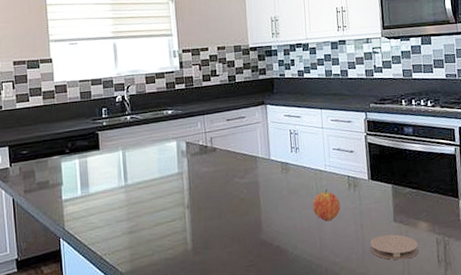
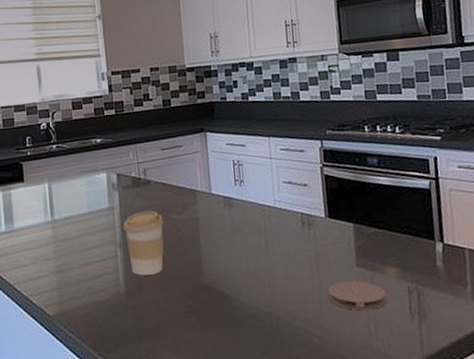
coffee cup: none [191,175,228,234] -> present [123,210,165,276]
fruit: present [312,189,341,222] -> none [260,227,293,265]

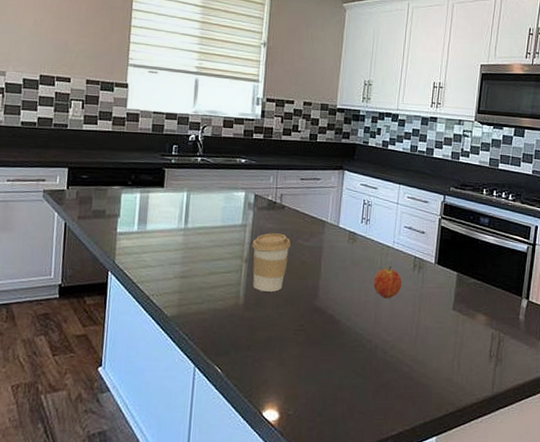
fruit: none [260,227,293,265] -> present [373,266,402,299]
coaster: present [328,280,387,311] -> none [424,321,472,349]

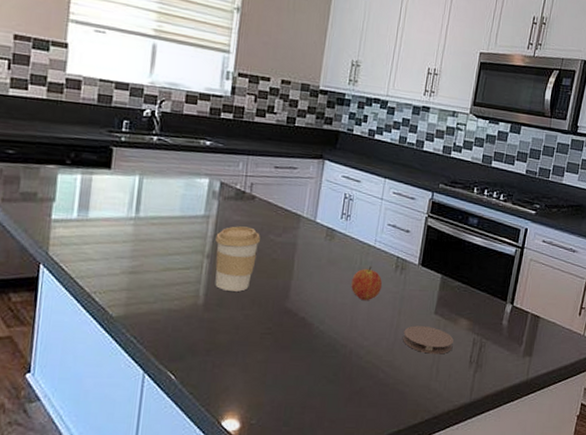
coaster: none [424,321,472,349] -> present [403,325,454,354]

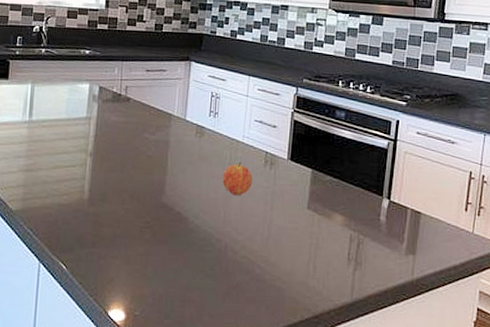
coffee cup: present [215,226,261,292] -> none [97,126,137,187]
coaster: present [403,325,454,354] -> none [277,221,329,251]

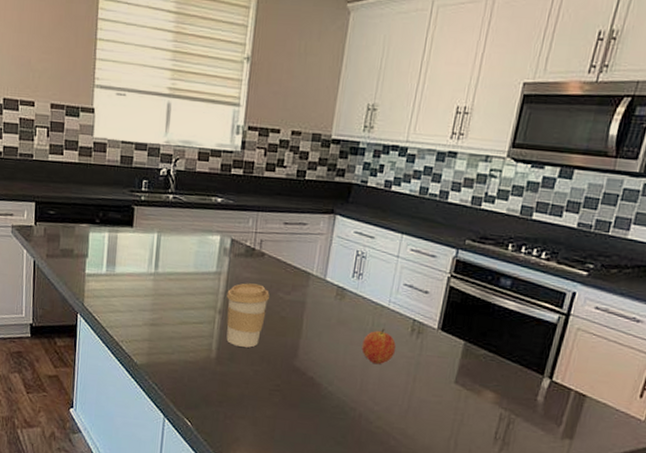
coffee cup: none [97,126,137,187] -> present [226,283,270,348]

